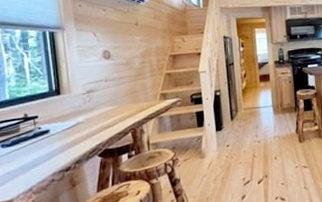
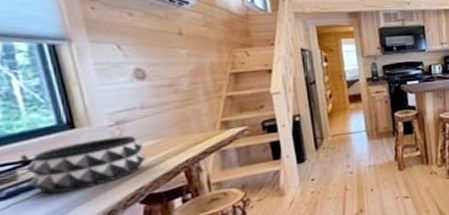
decorative bowl: none [26,101,105,144] -> present [26,135,146,194]

